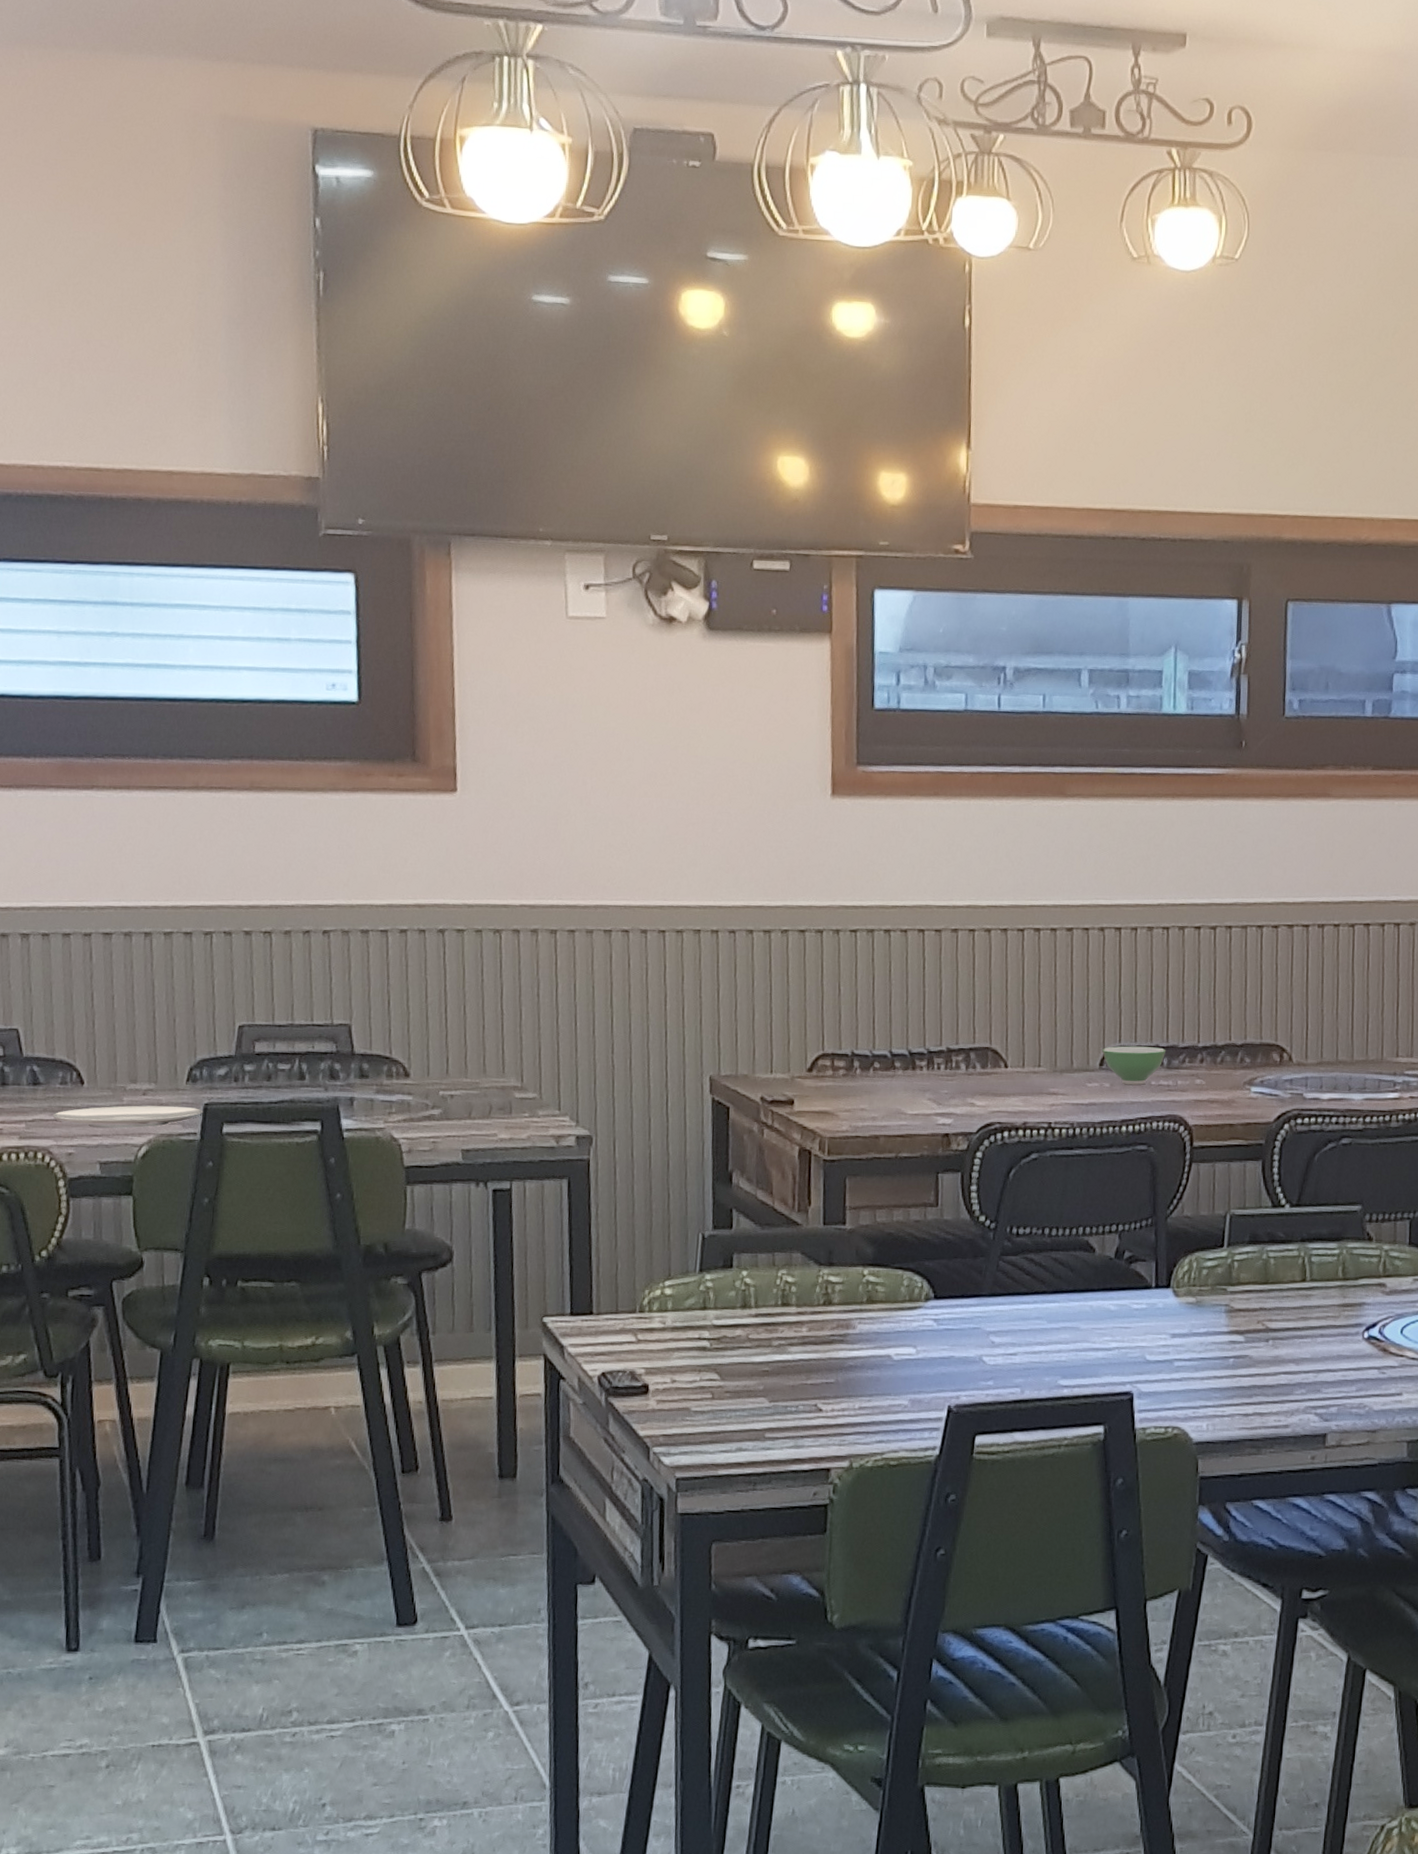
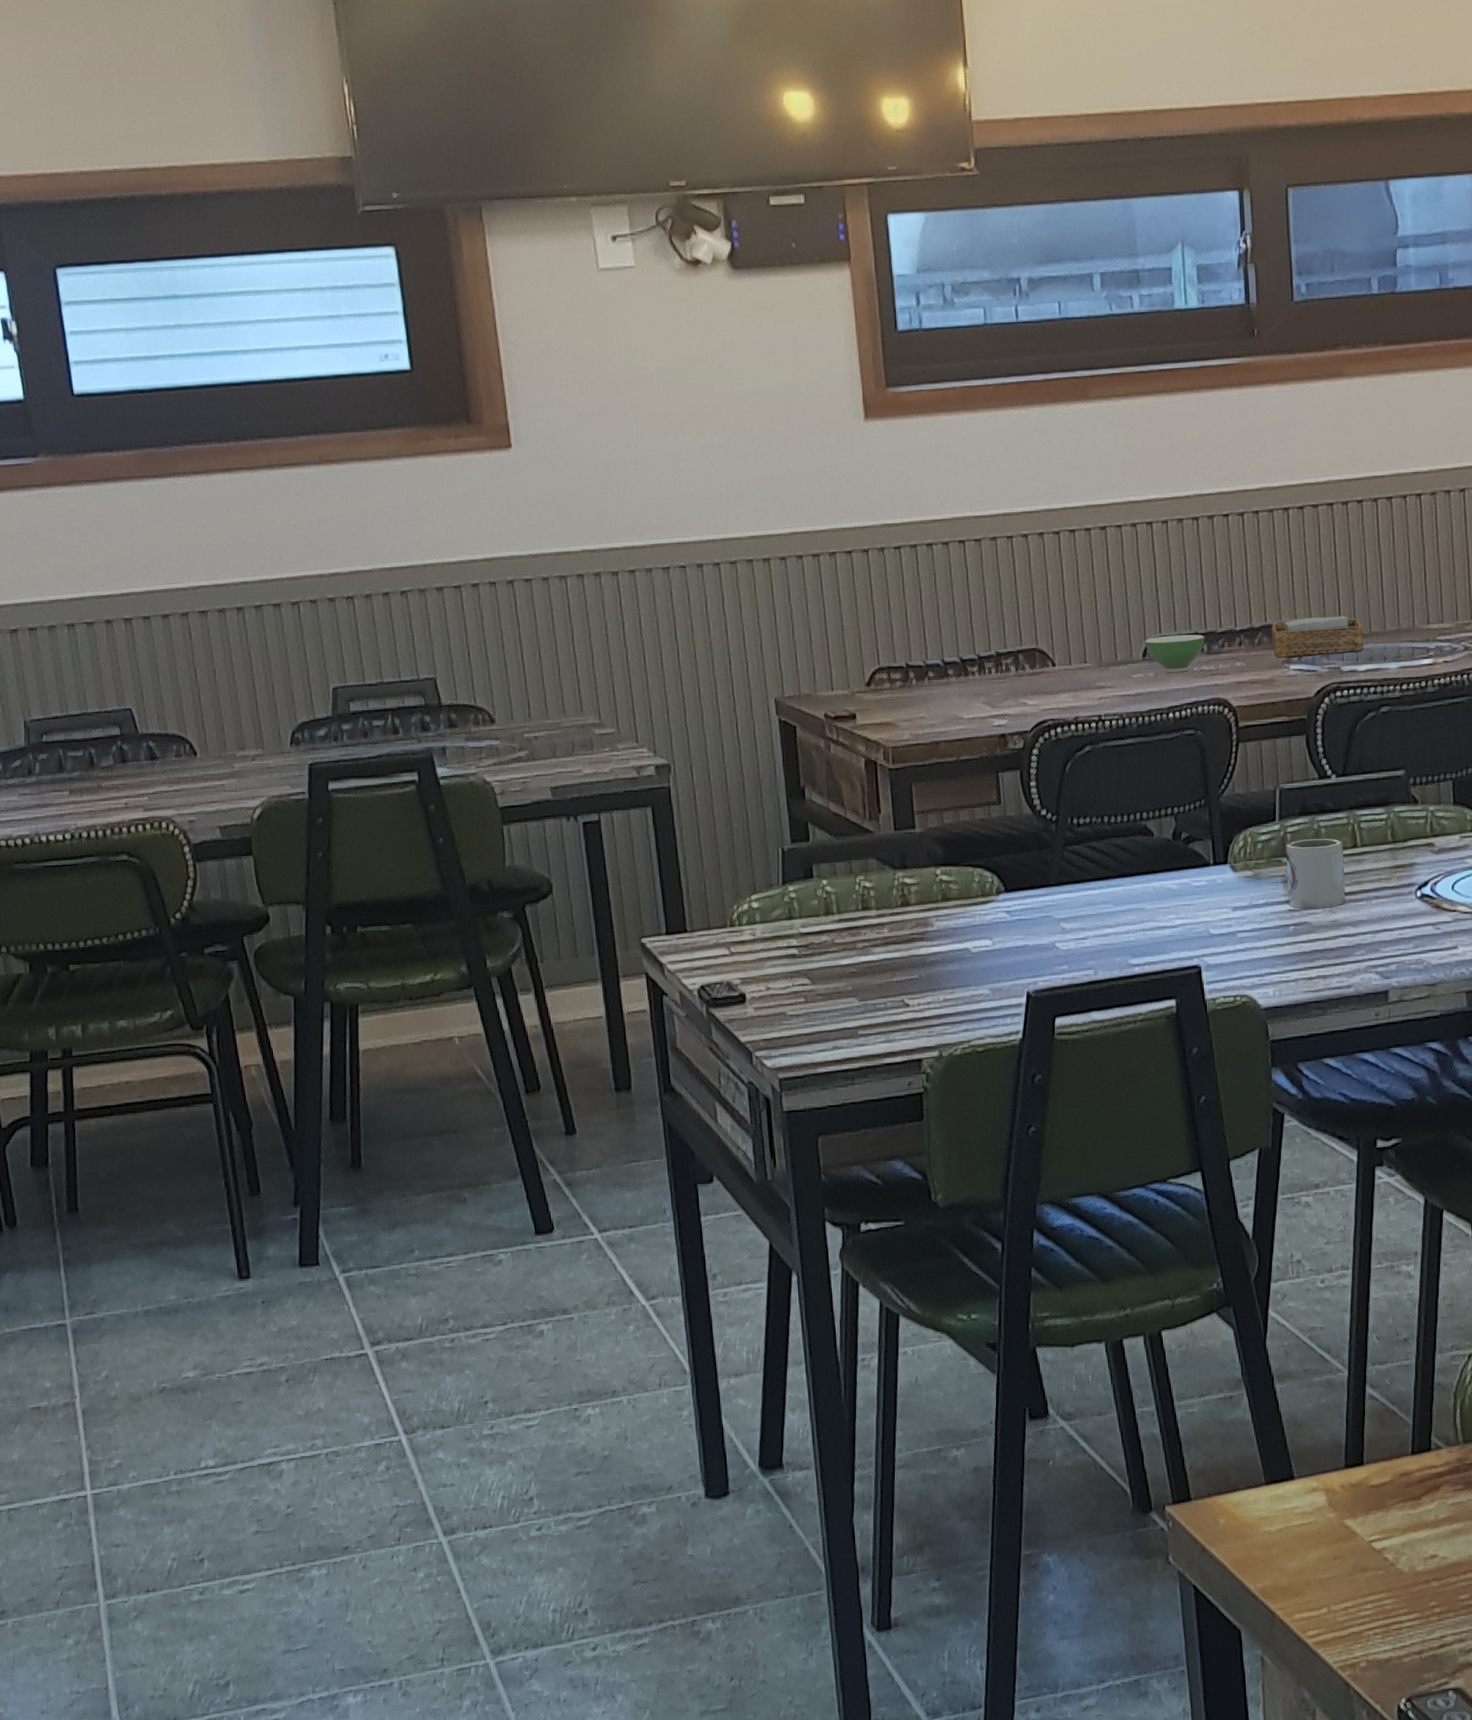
plate: present [52,1105,204,1129] -> none [171,768,309,795]
cup: none [1230,1268,1292,1343] -> present [1285,838,1346,910]
napkin holder: none [1235,1039,1330,1081] -> present [1271,616,1363,658]

